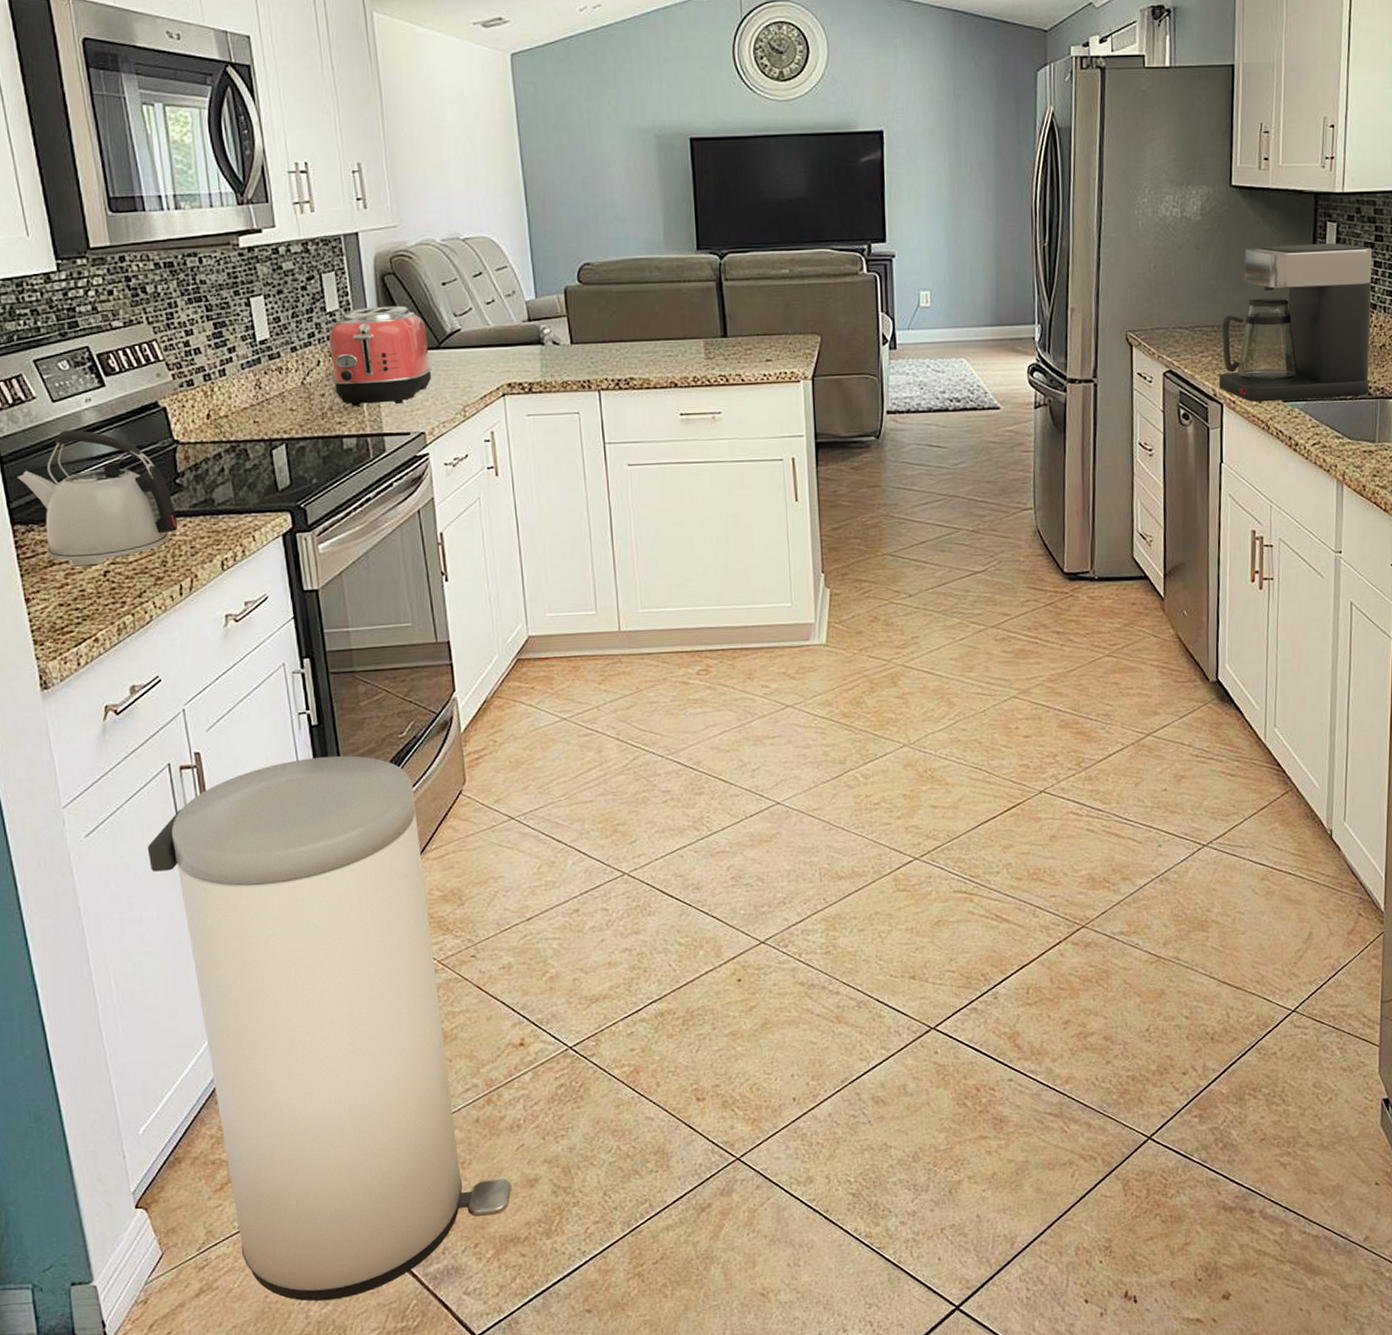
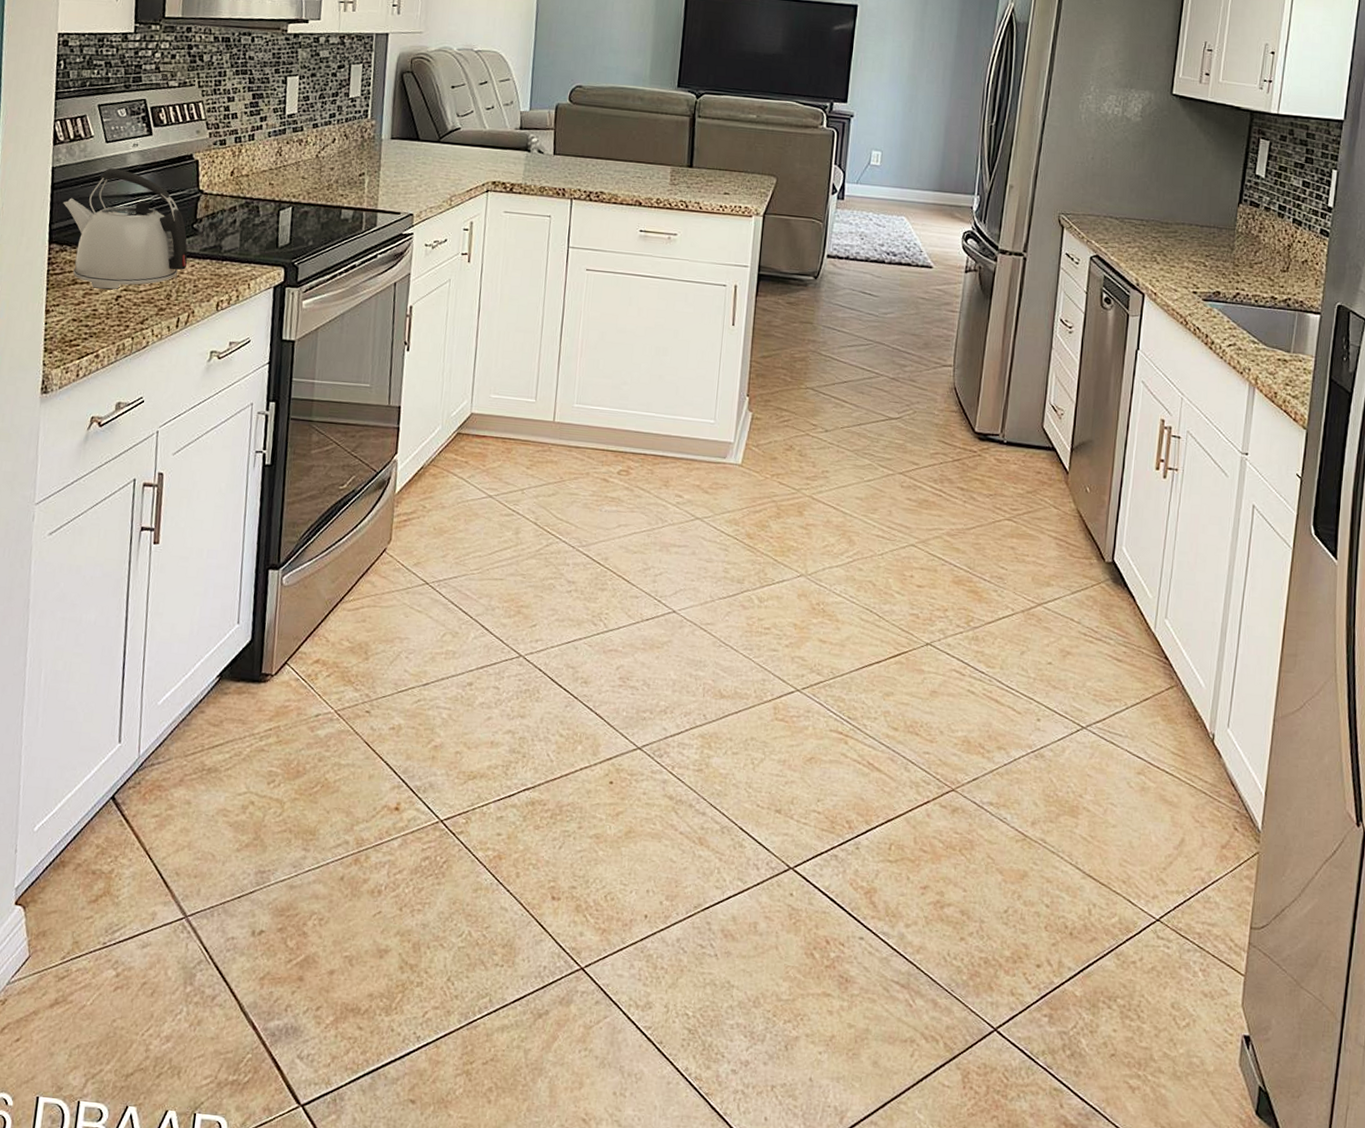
pedal bin: present [147,755,512,1301] -> none [98,494,363,1038]
toaster: present [328,305,433,406] -> none [342,98,431,186]
coffee maker: present [1218,243,1373,402] -> none [1142,152,1302,306]

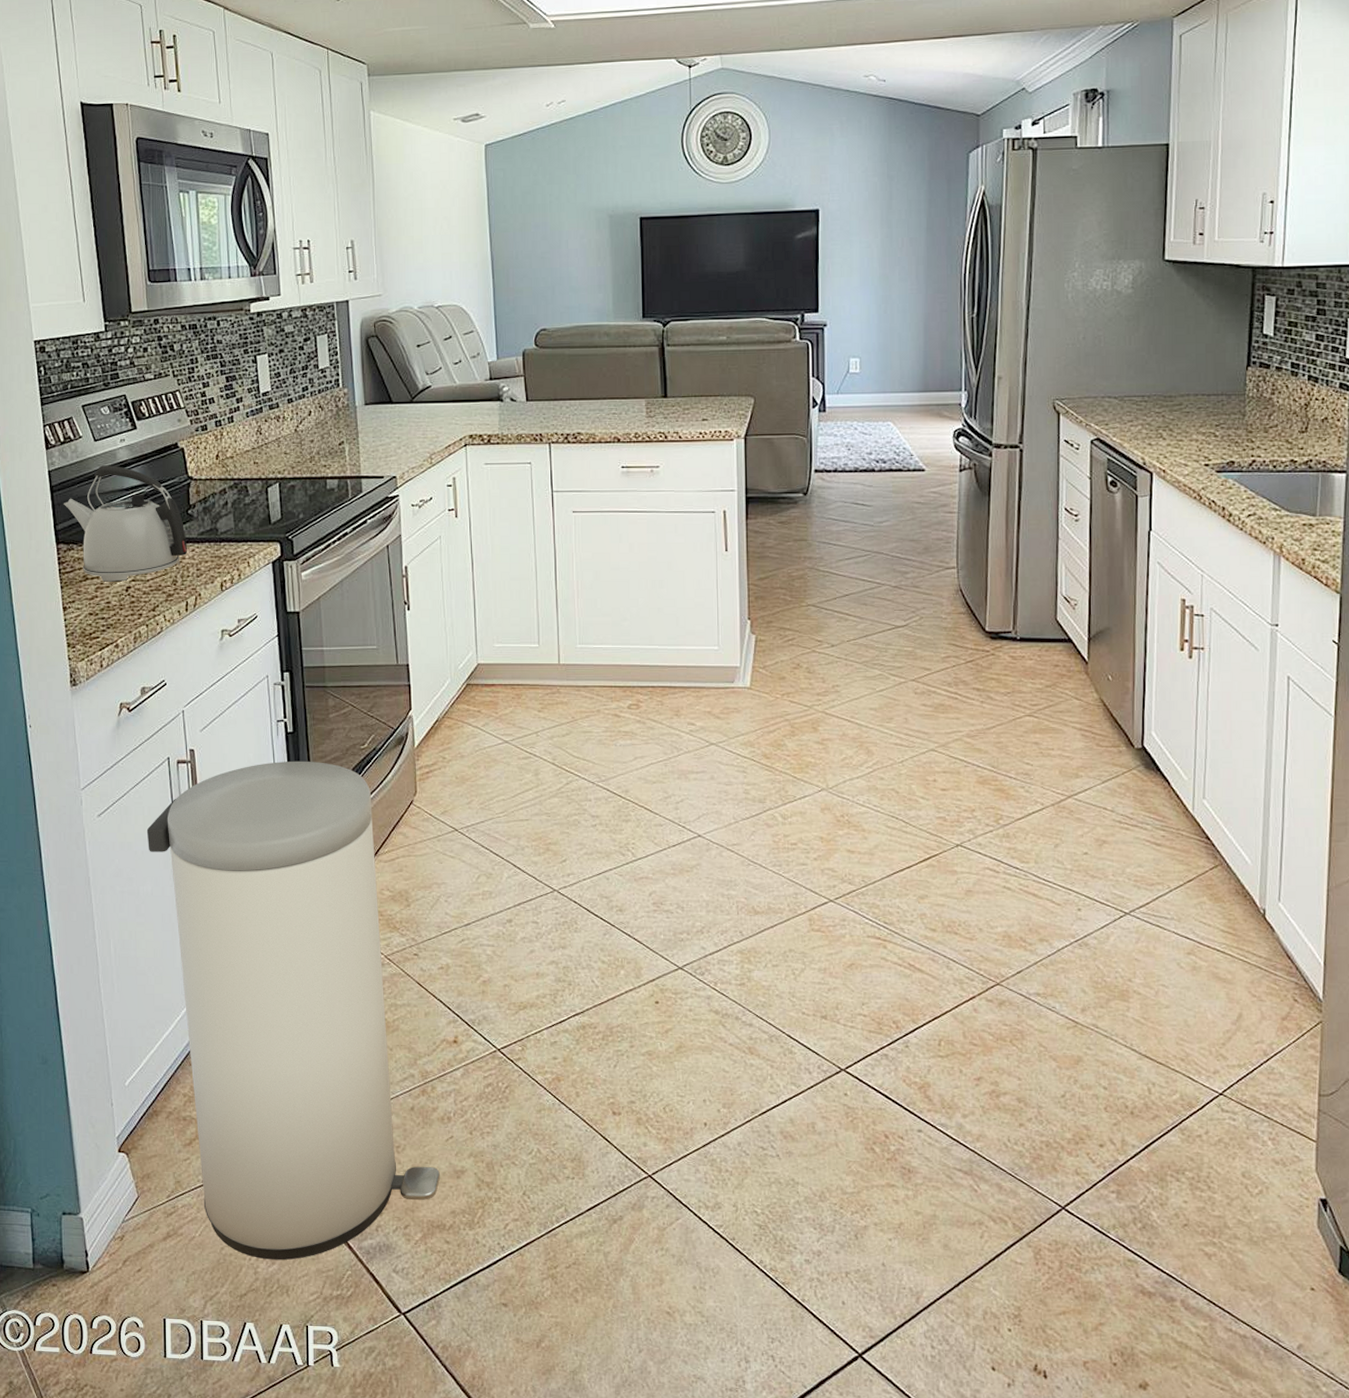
pedal bin: none [98,494,363,1038] -> present [146,761,441,1260]

